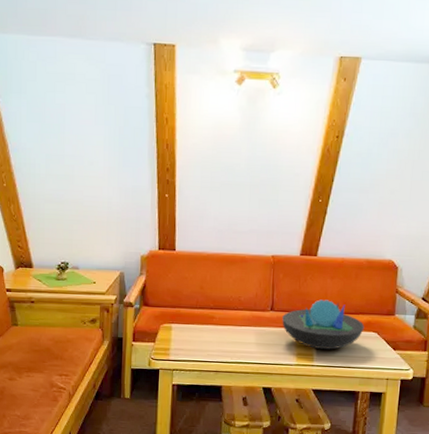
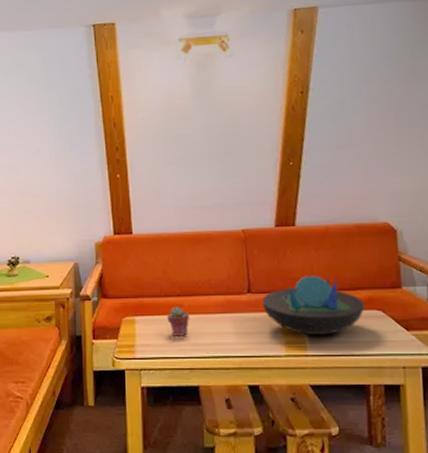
potted succulent: none [200,317,219,344] -> present [167,306,189,336]

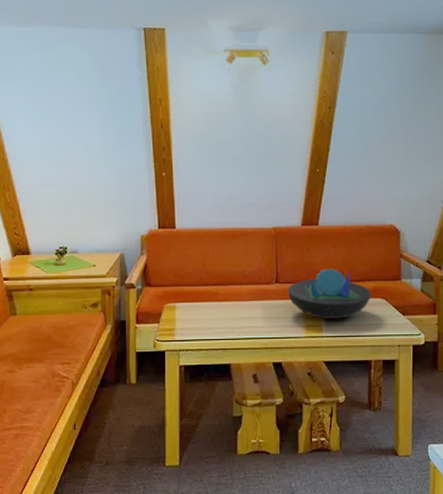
potted succulent: present [167,306,189,336] -> none [205,294,224,321]

